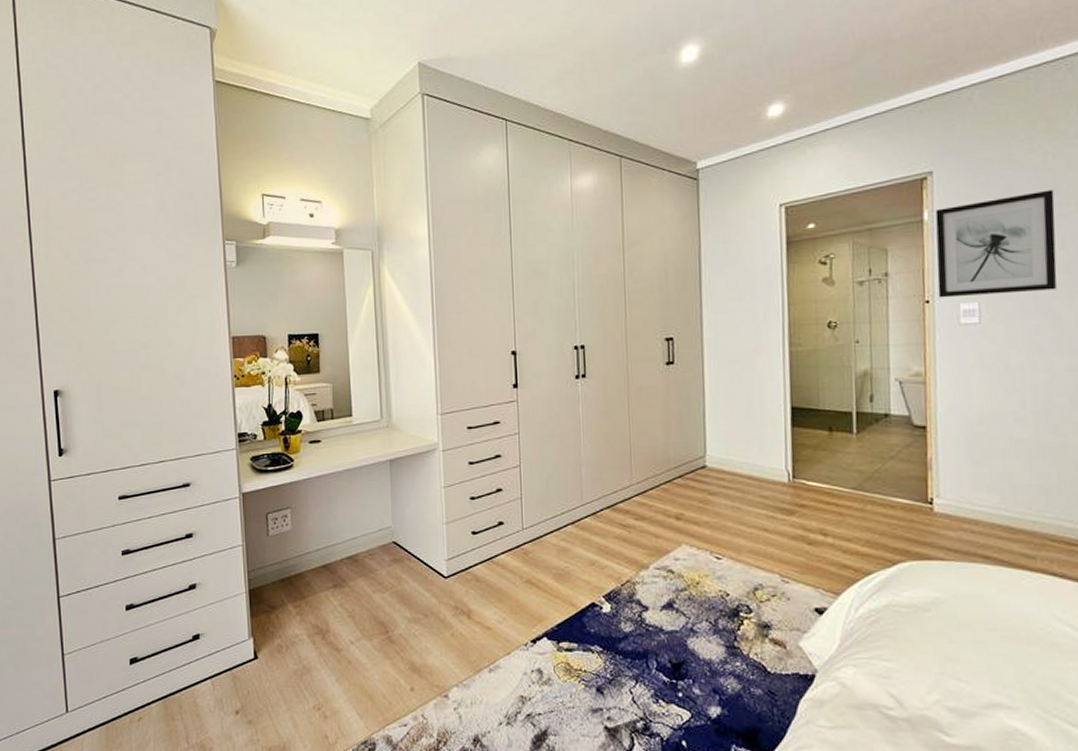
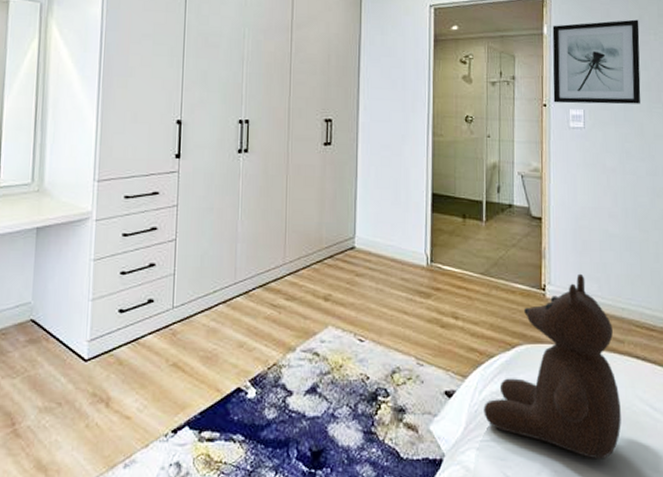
teddy bear: none [861,485,1033,681] -> present [483,273,621,460]

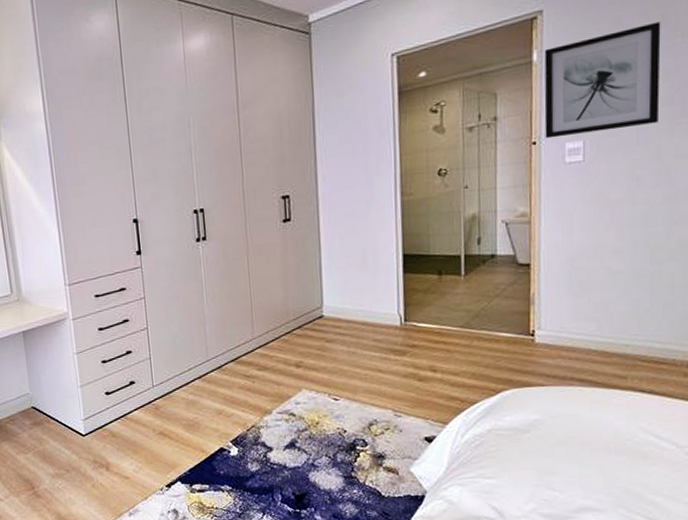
teddy bear: present [483,273,621,460] -> none [466,315,621,488]

